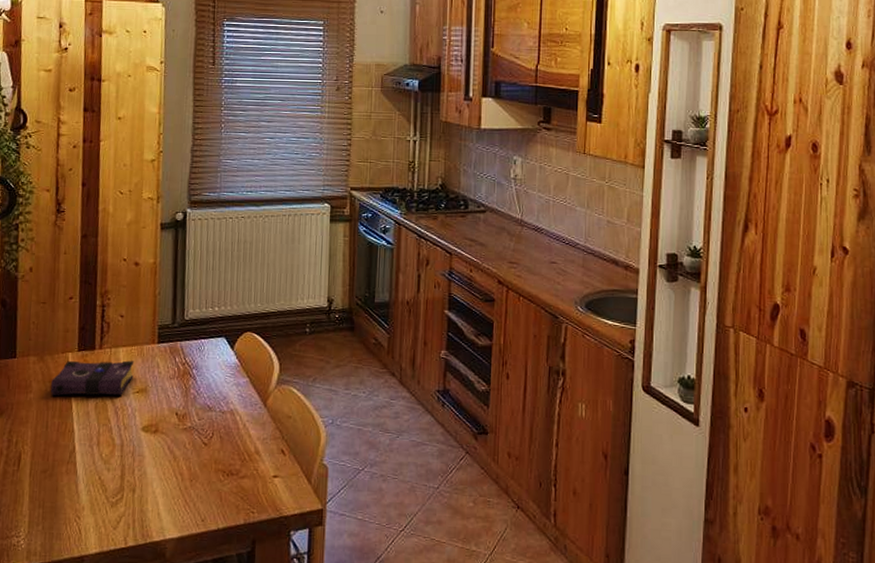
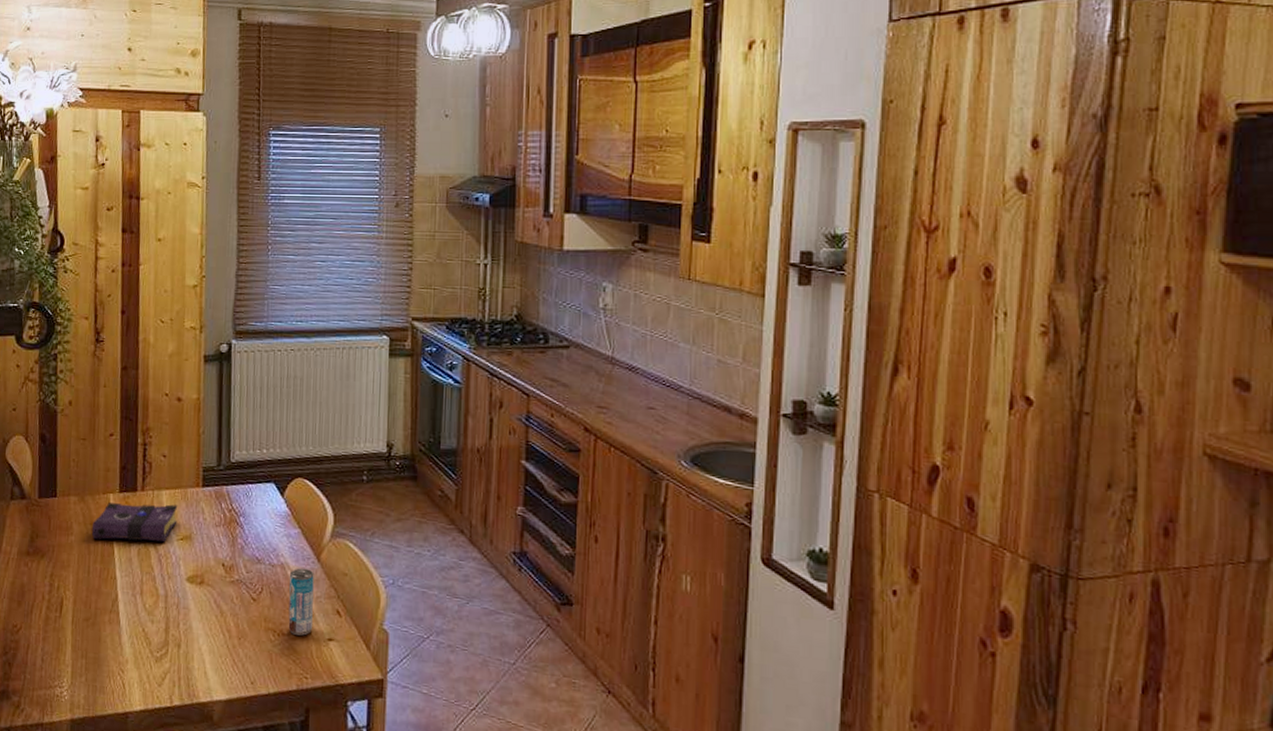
beverage can: none [237,413,261,474] -> present [288,568,314,636]

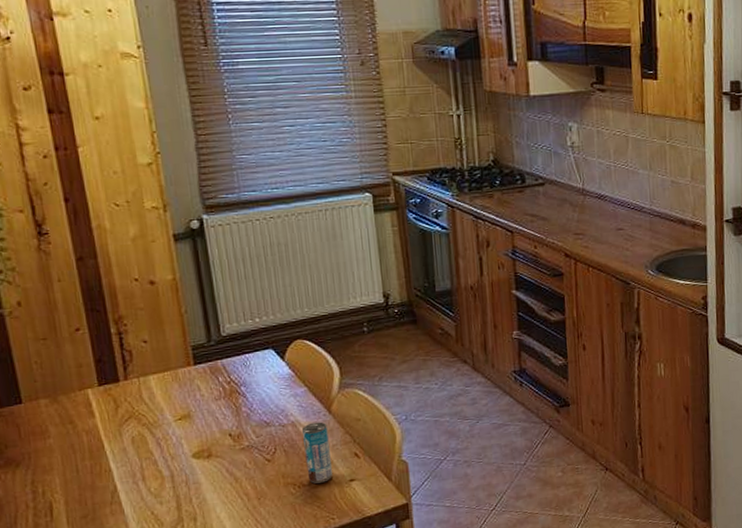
book: present [91,503,178,542] -> none [72,387,172,438]

